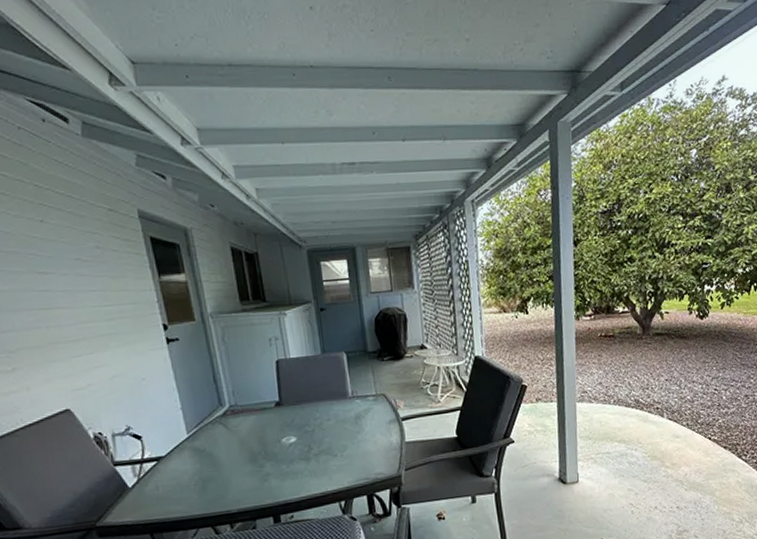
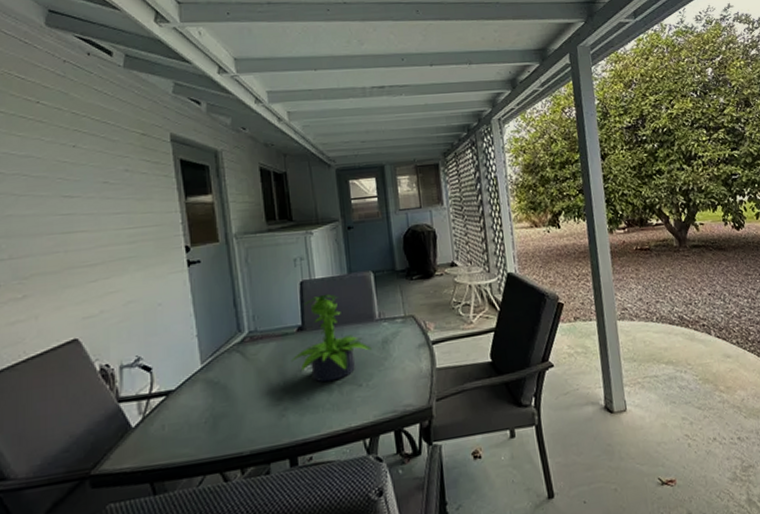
potted plant: none [271,372,345,452] -> present [291,293,372,383]

